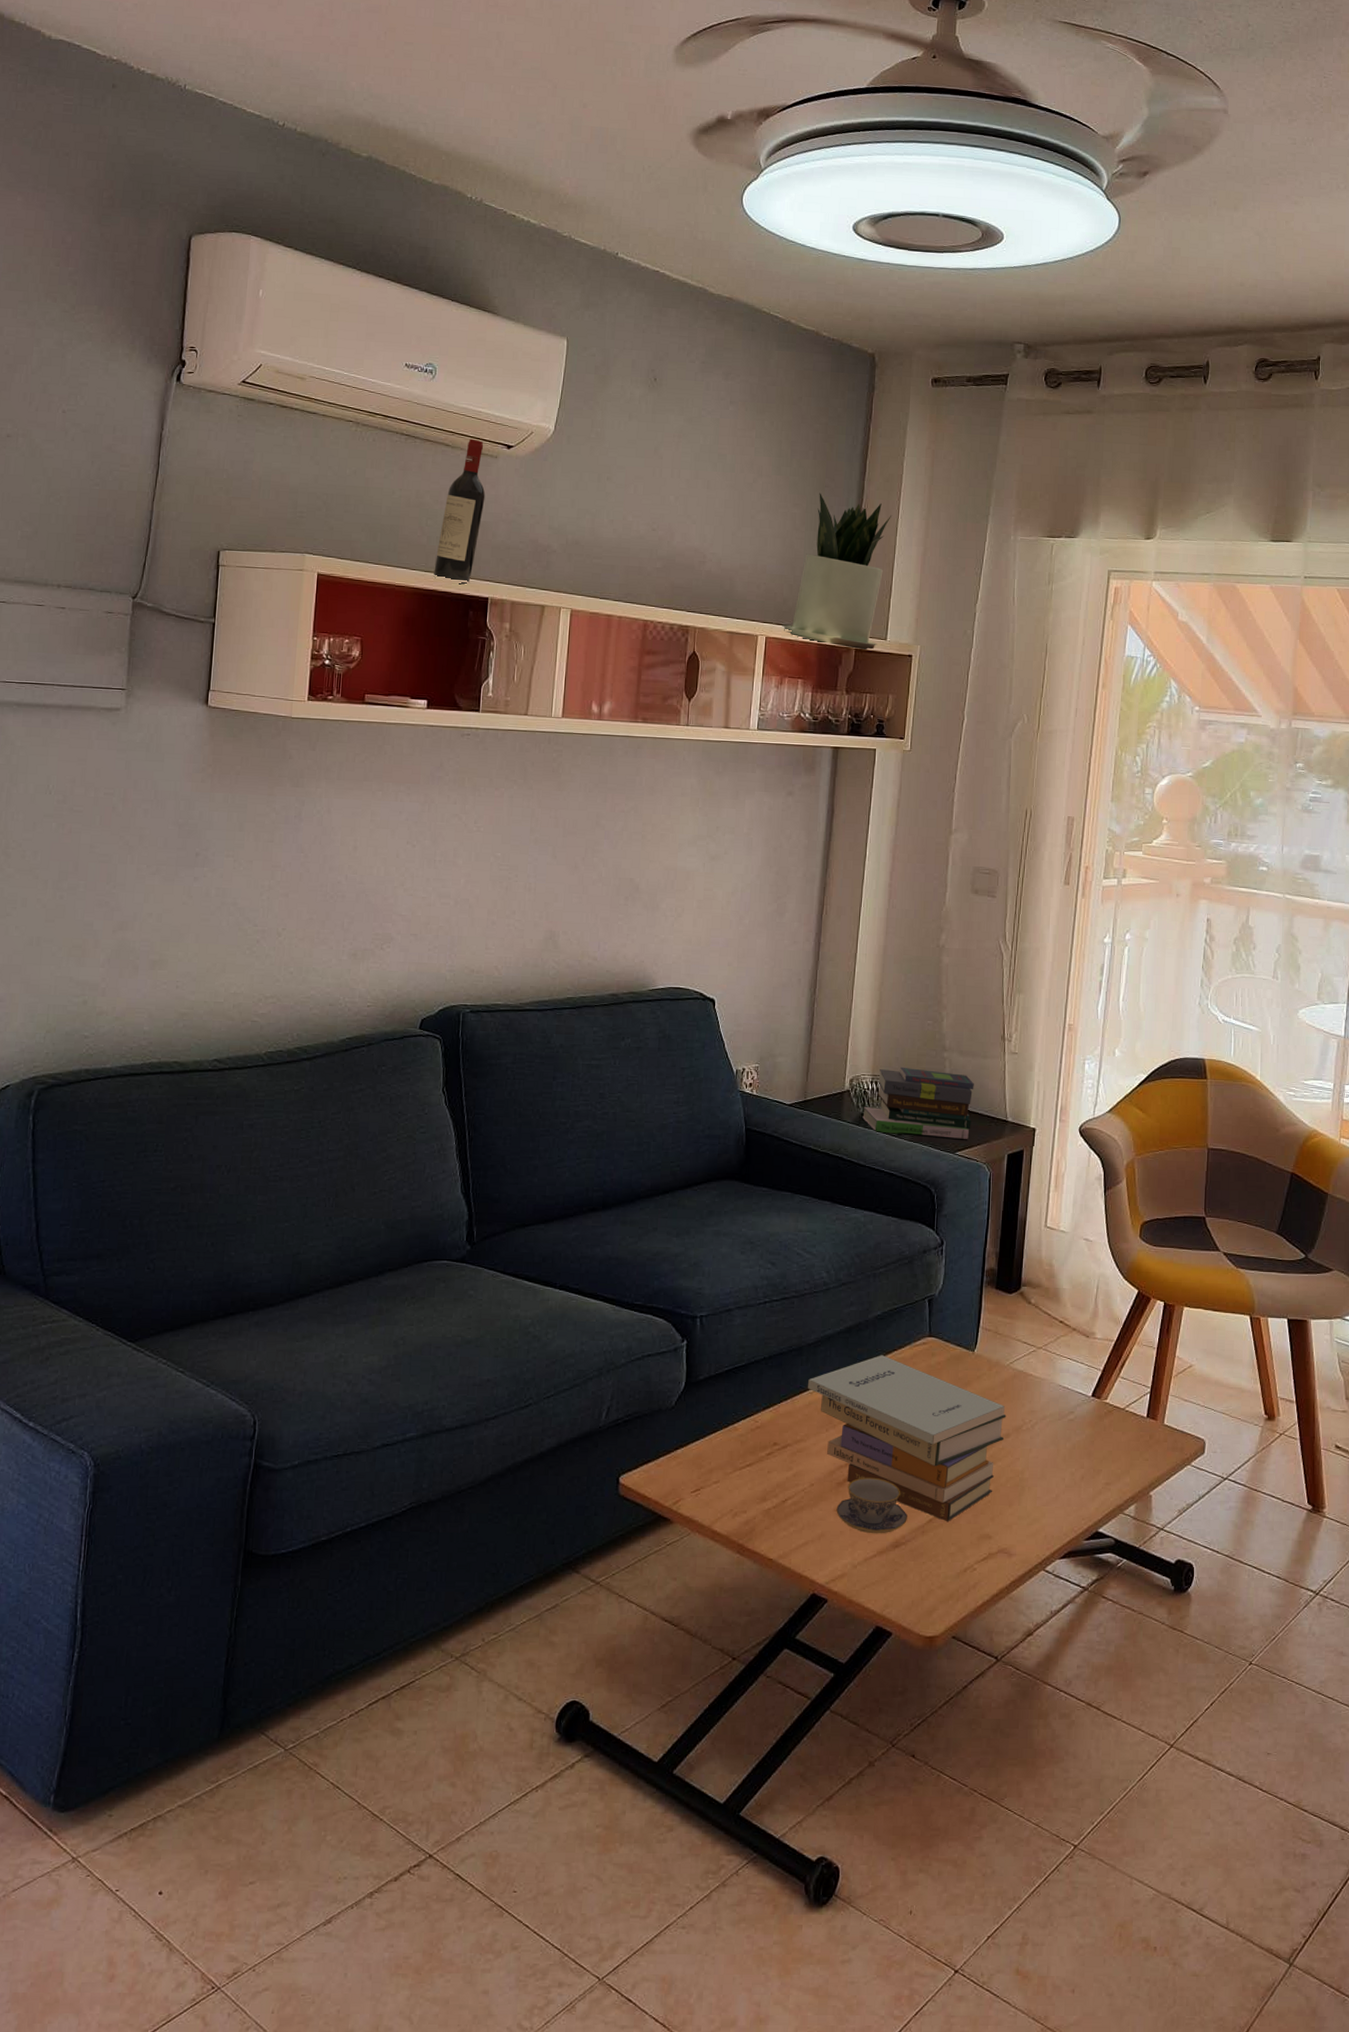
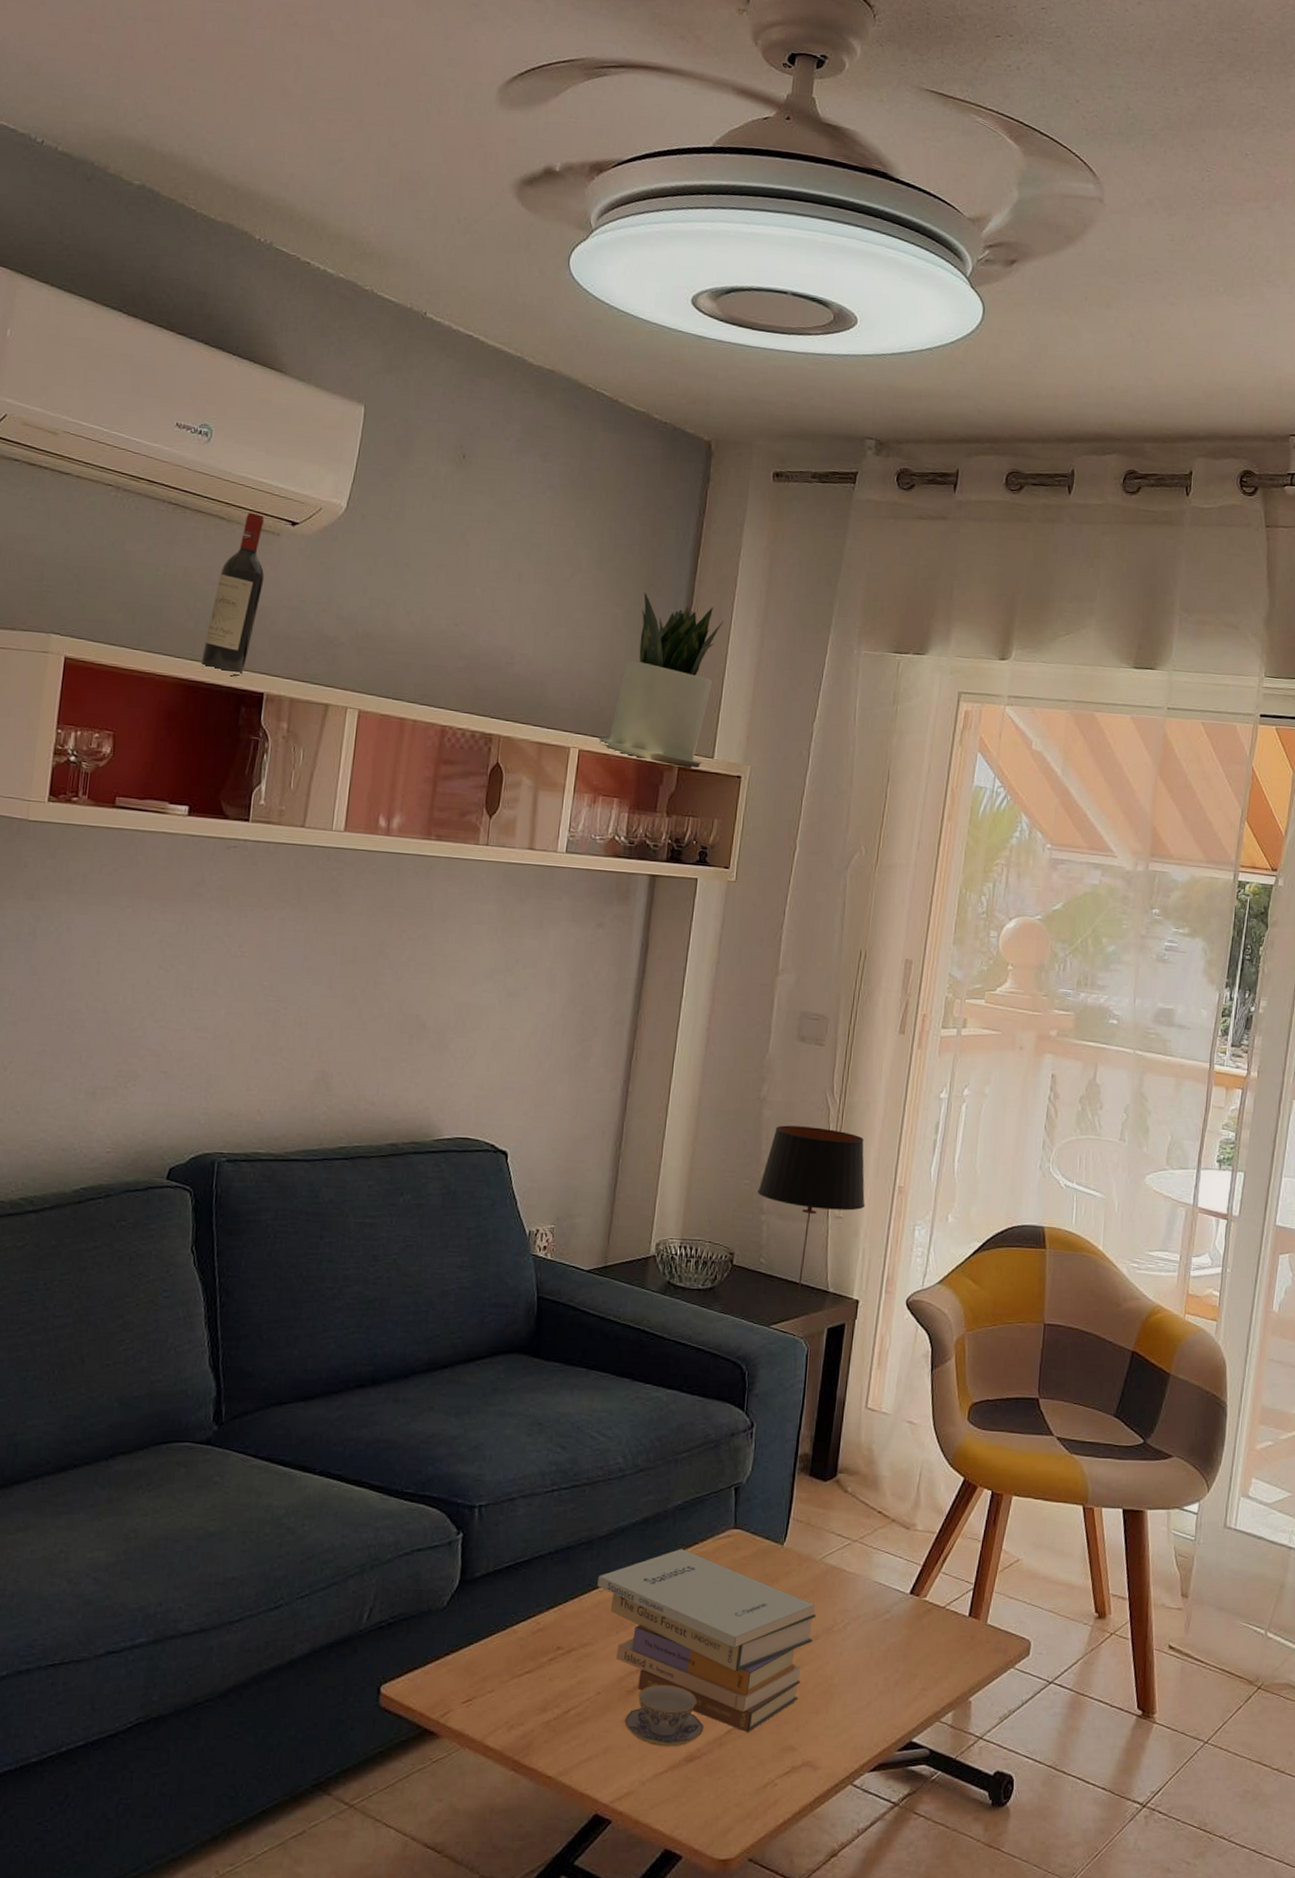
books: present [862,1066,974,1141] -> none [669,1230,793,1314]
table lamp: none [940,970,1038,1127] -> present [757,1125,865,1298]

